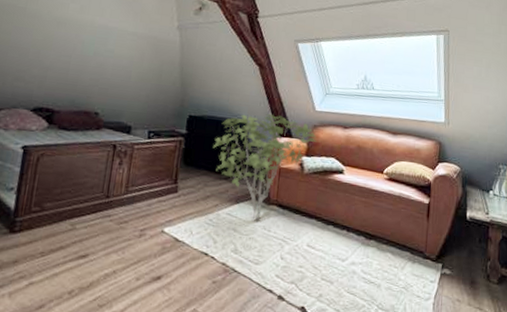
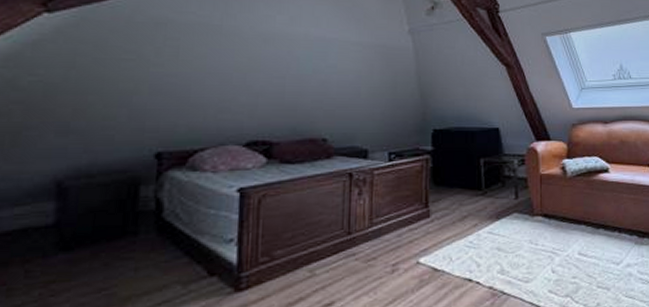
shrub: present [212,113,317,222] -> none [464,117,578,237]

